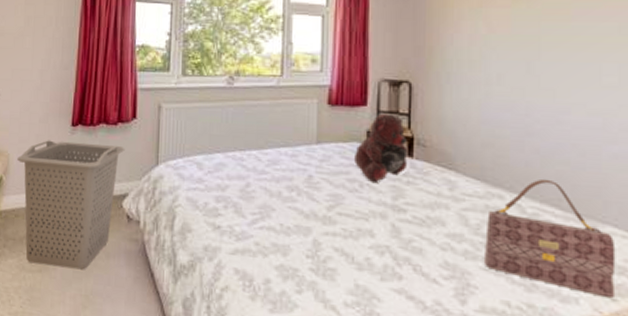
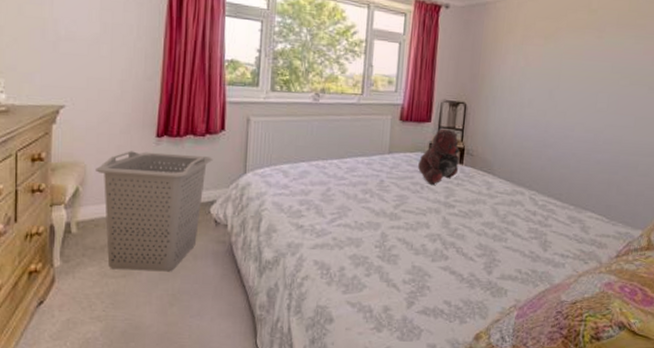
handbag: present [483,178,616,299] -> none [506,179,592,262]

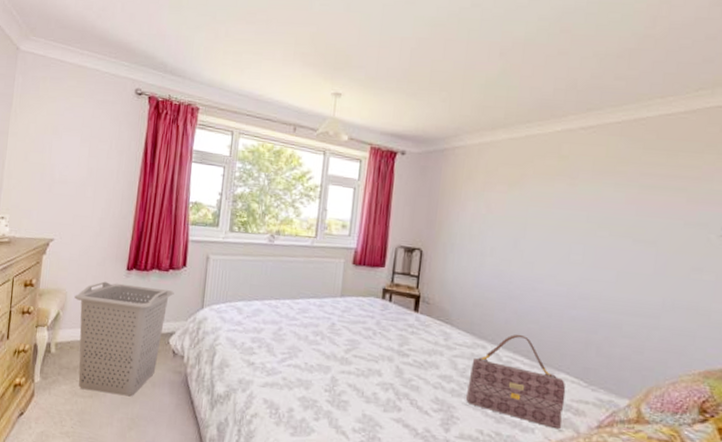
teddy bear: present [418,128,460,185] -> none [371,274,415,331]
handbag: none [506,179,592,262] -> present [465,334,566,430]

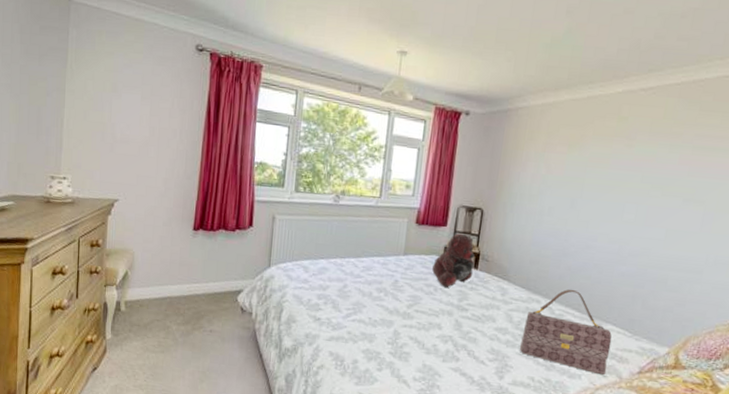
laundry basket: present [74,281,174,397] -> none [142,241,241,352]
teddy bear: none [371,274,415,331] -> present [432,233,475,287]

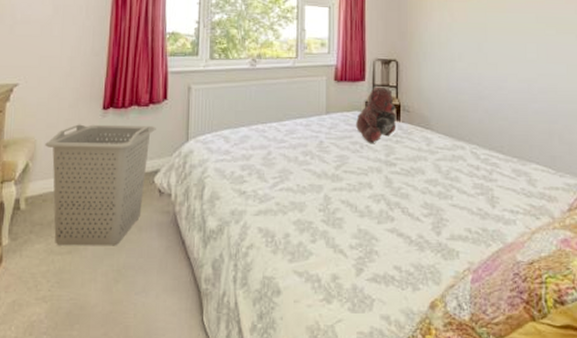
laundry basket: none [142,241,241,352] -> present [45,124,156,246]
handbag: present [519,289,612,376] -> none [451,131,539,218]

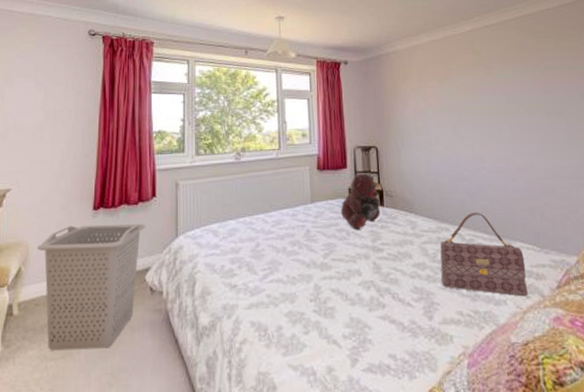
handbag: none [451,131,539,218] -> present [440,212,529,297]

